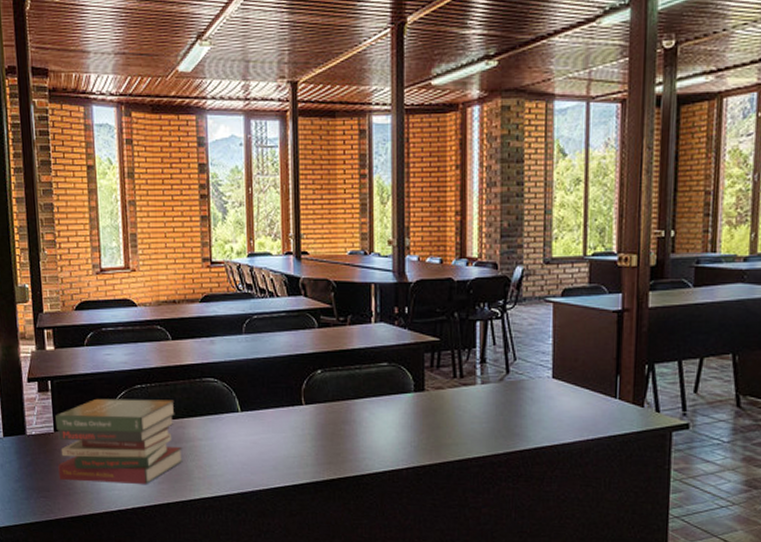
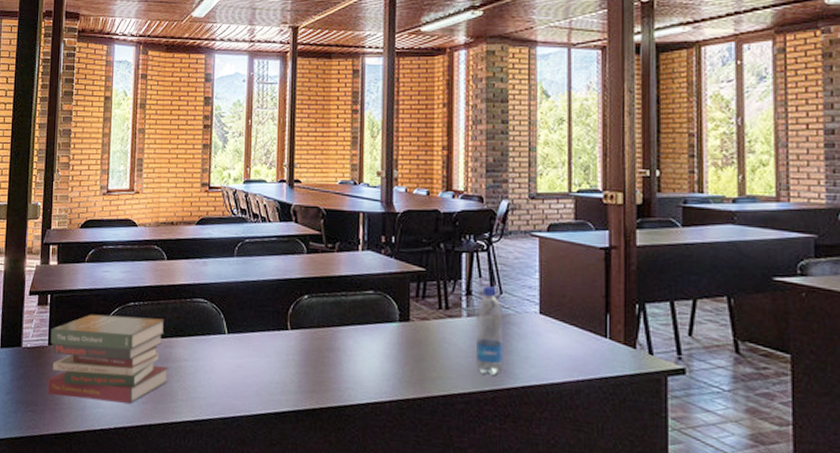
bottle: none [490,353,517,439] -> present [475,286,504,375]

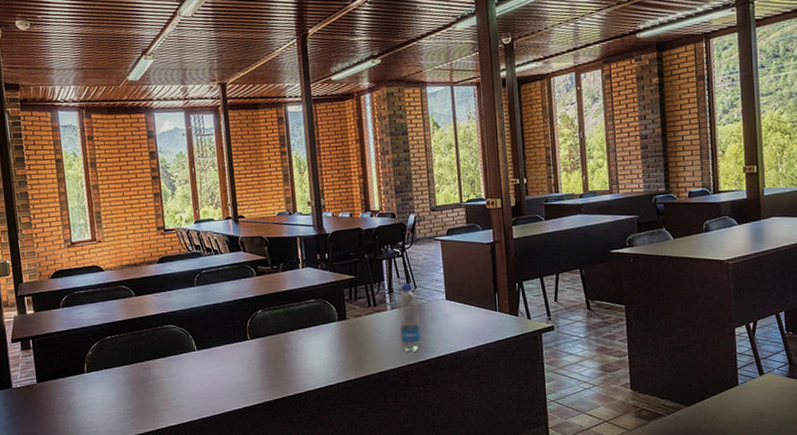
books: present [47,314,169,405] -> none [37,346,151,424]

